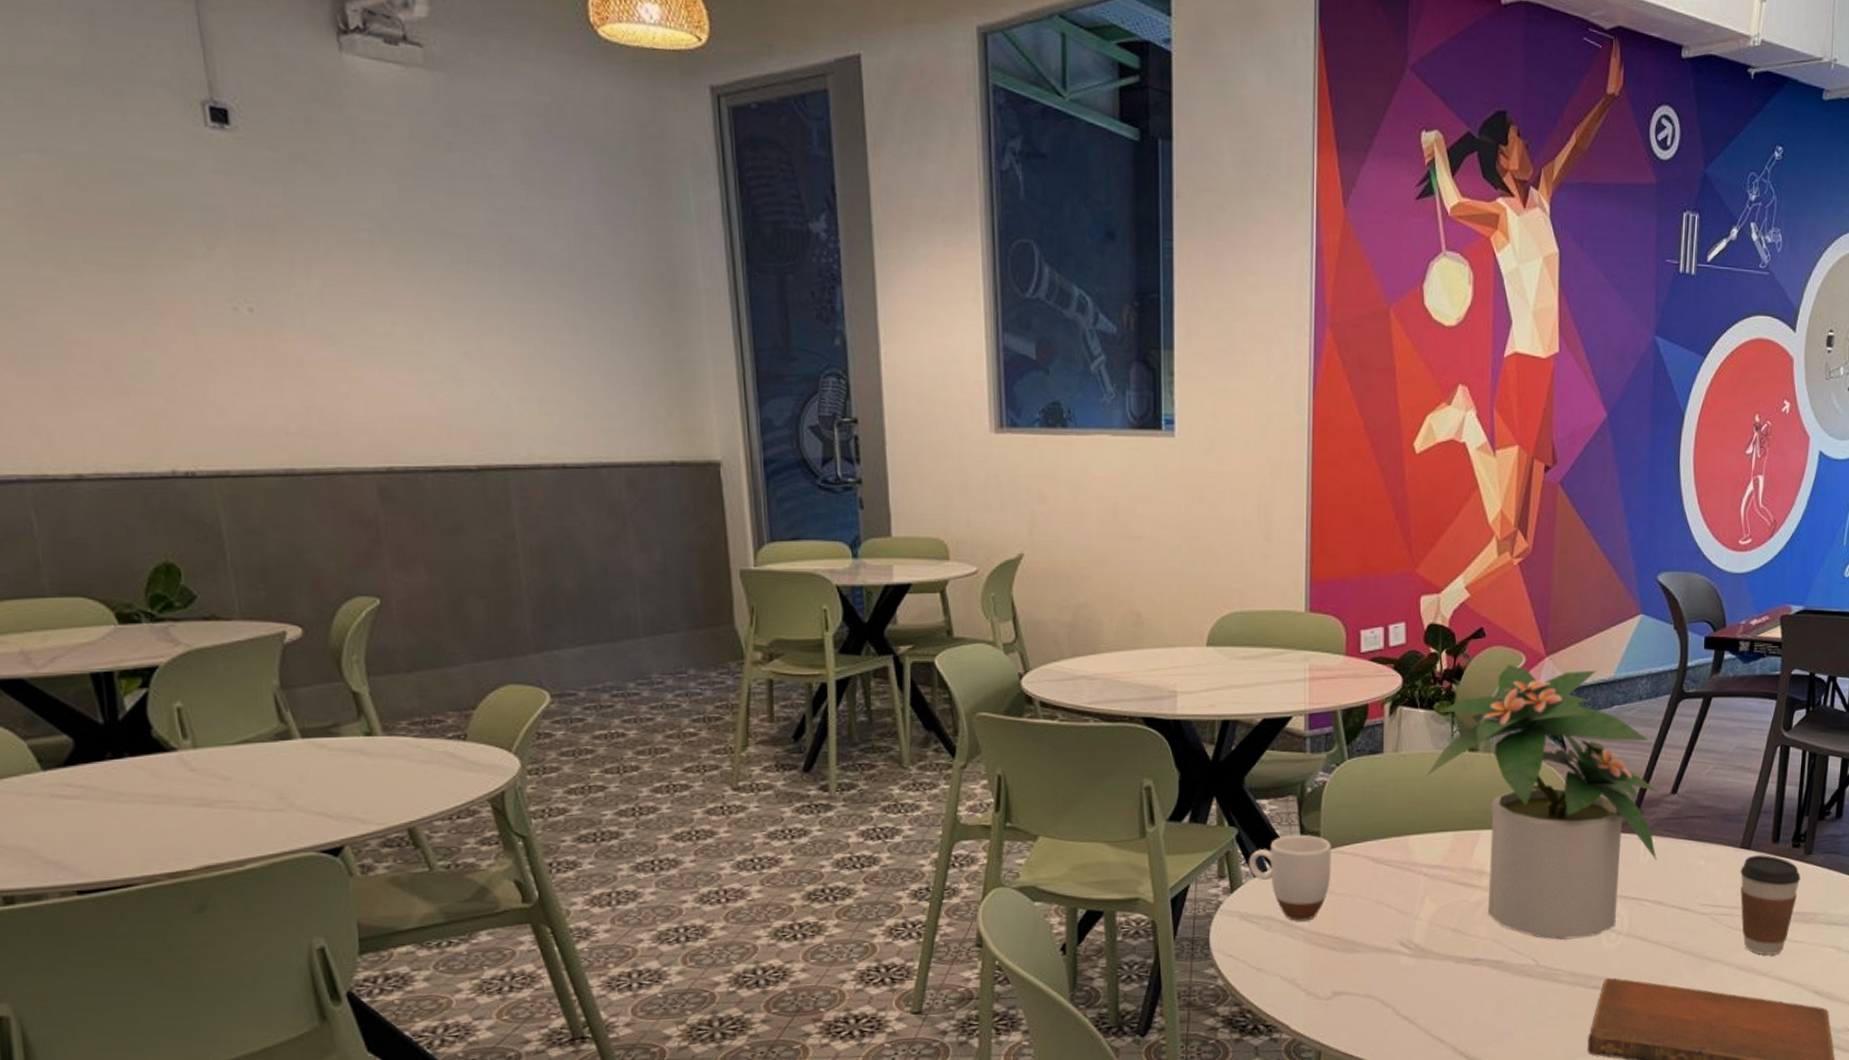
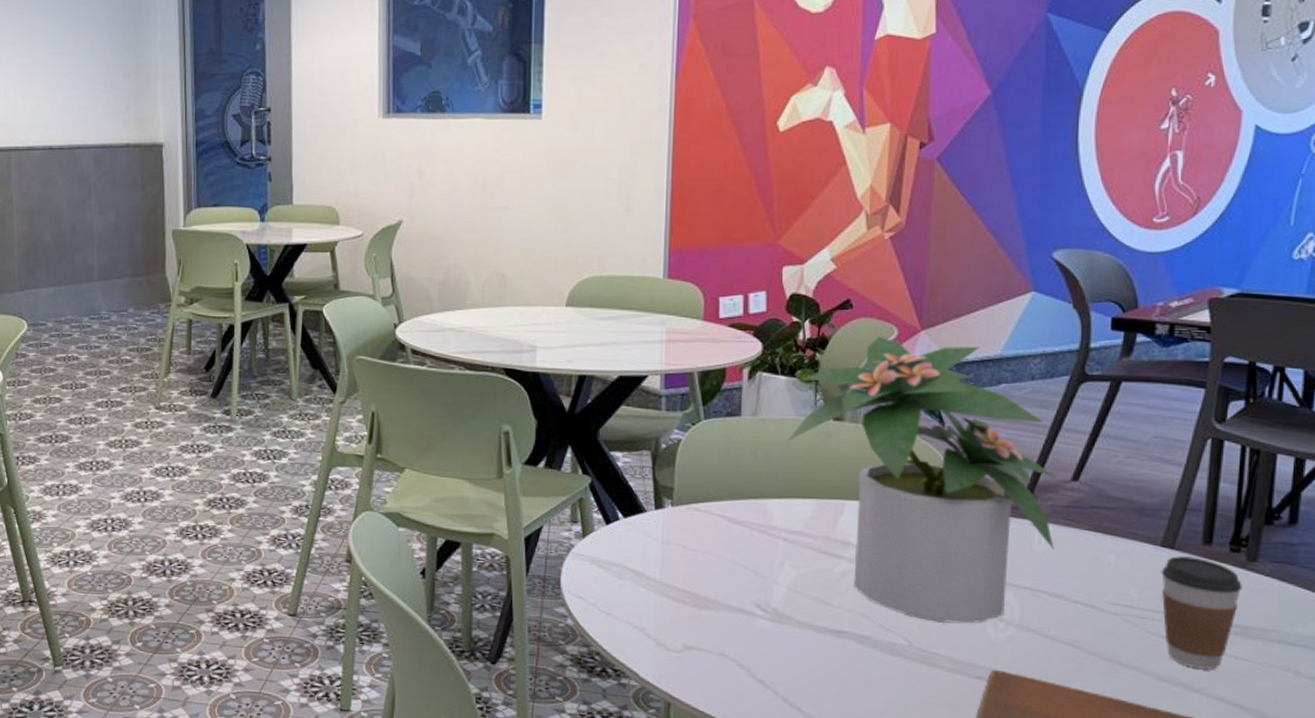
mug: present [1248,834,1332,921] -> none [600,487,685,573]

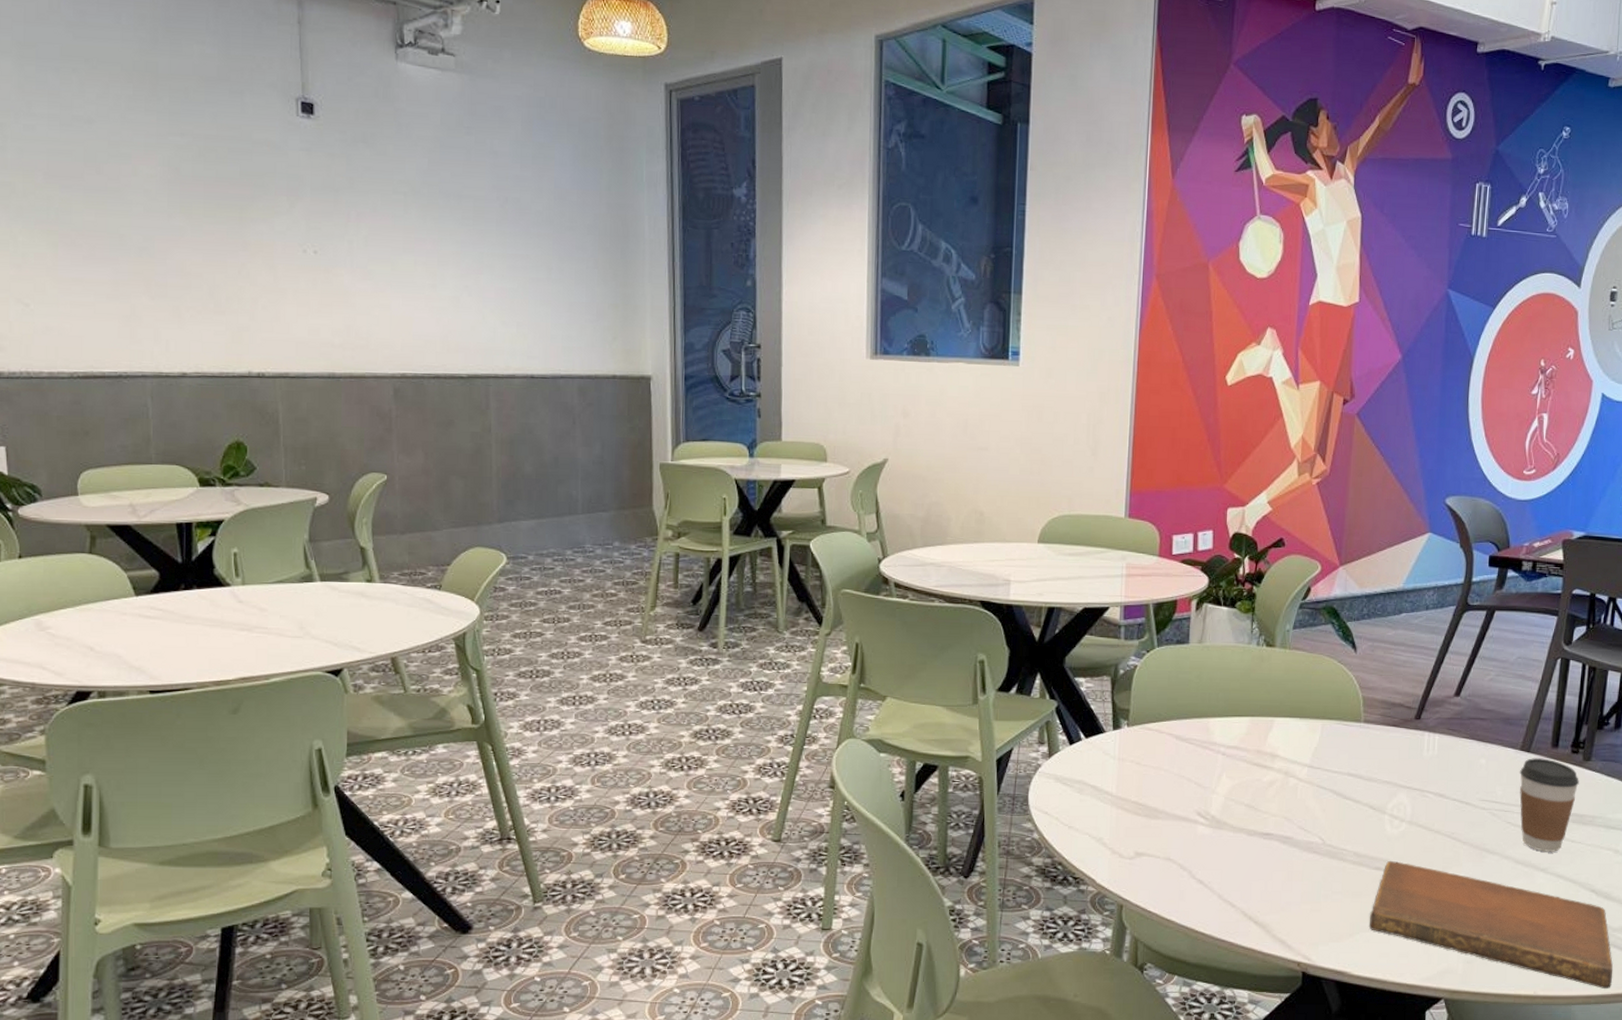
potted plant: present [787,337,1059,624] -> none [1227,572,1445,823]

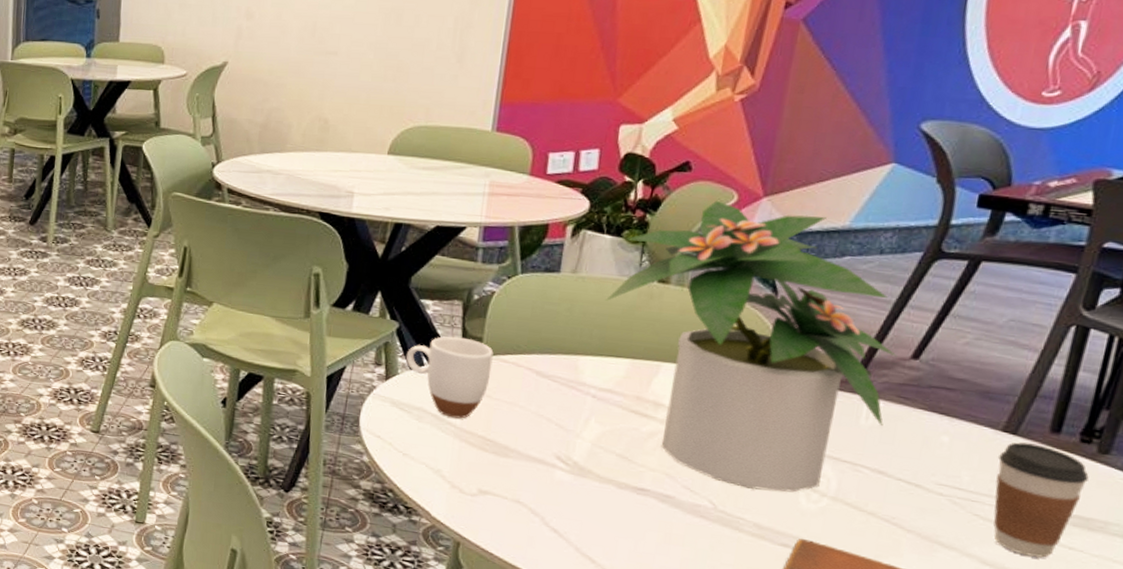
mug: none [1065,710,1140,787] -> present [405,336,494,419]
potted plant: none [1227,572,1445,823] -> present [606,201,897,493]

